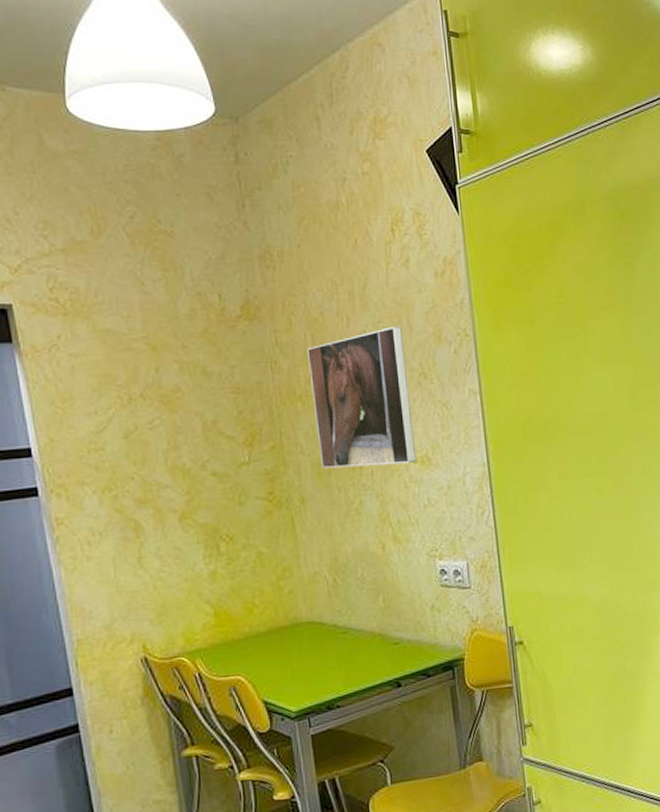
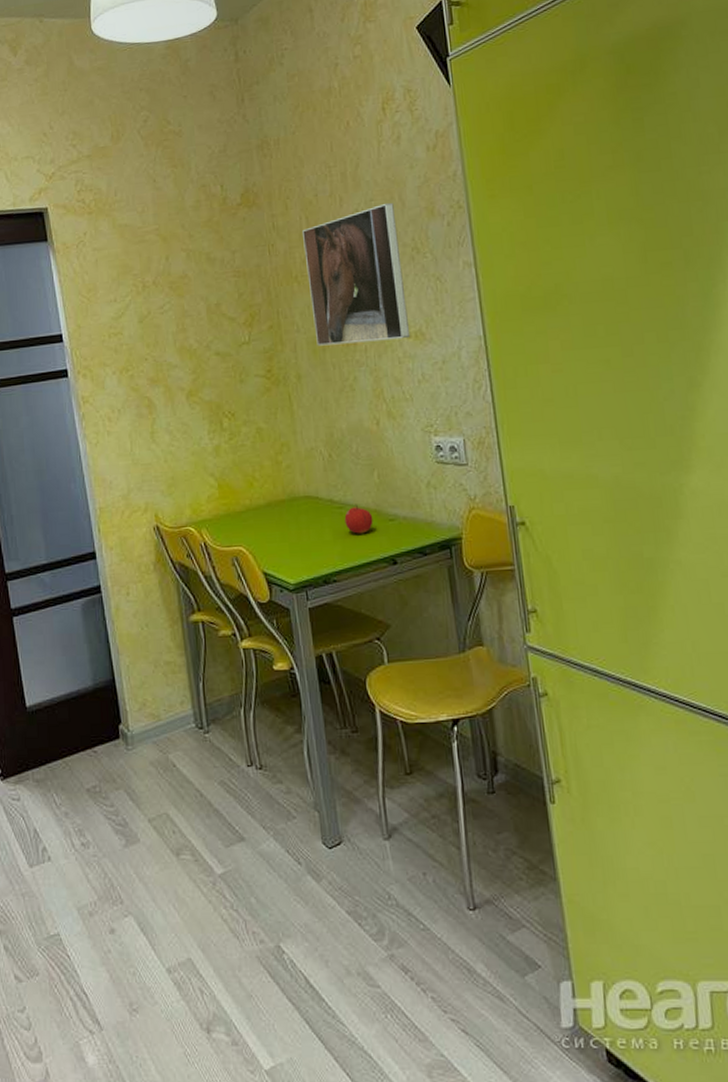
fruit: none [349,628,378,659] -> present [344,504,373,534]

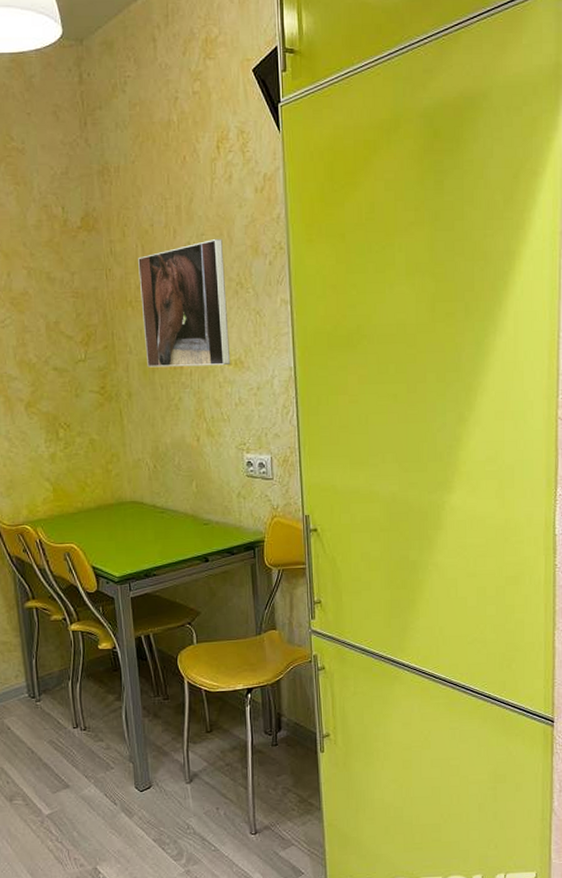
fruit: present [344,504,373,534] -> none [165,509,190,535]

